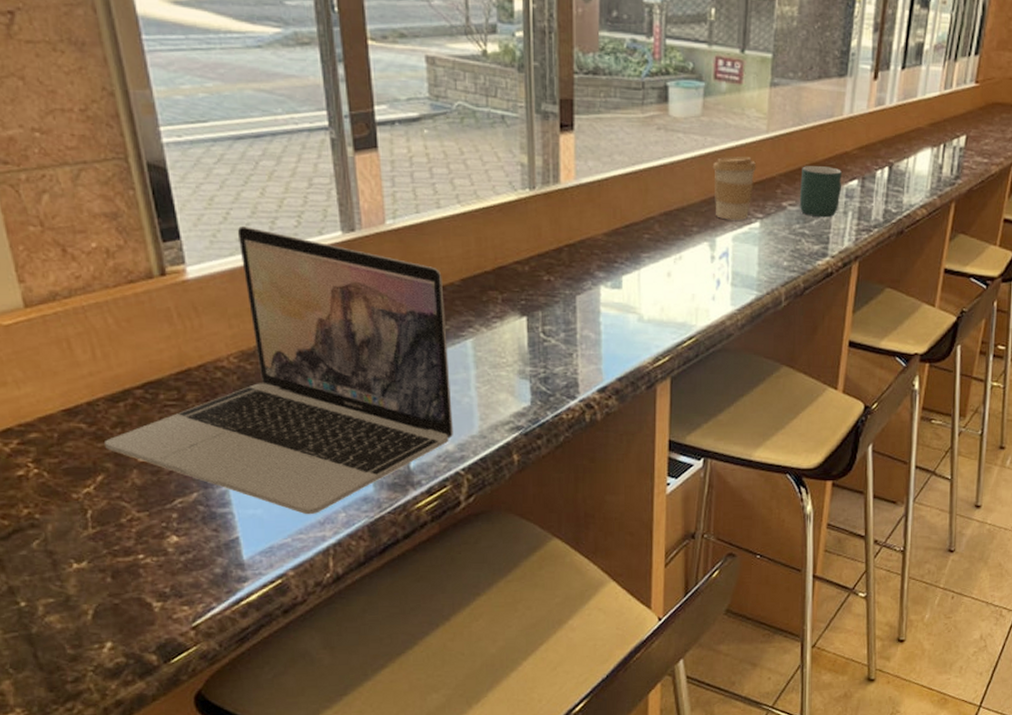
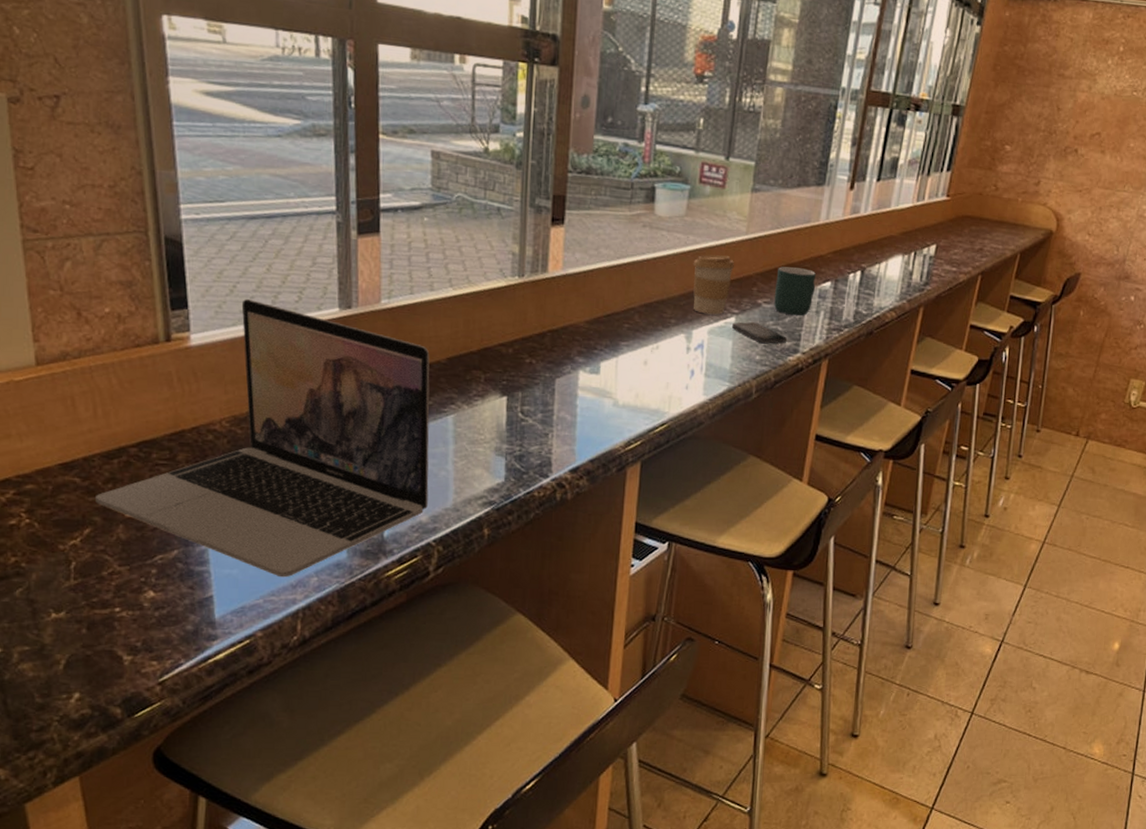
smartphone: none [756,226,814,249] -> present [731,322,787,344]

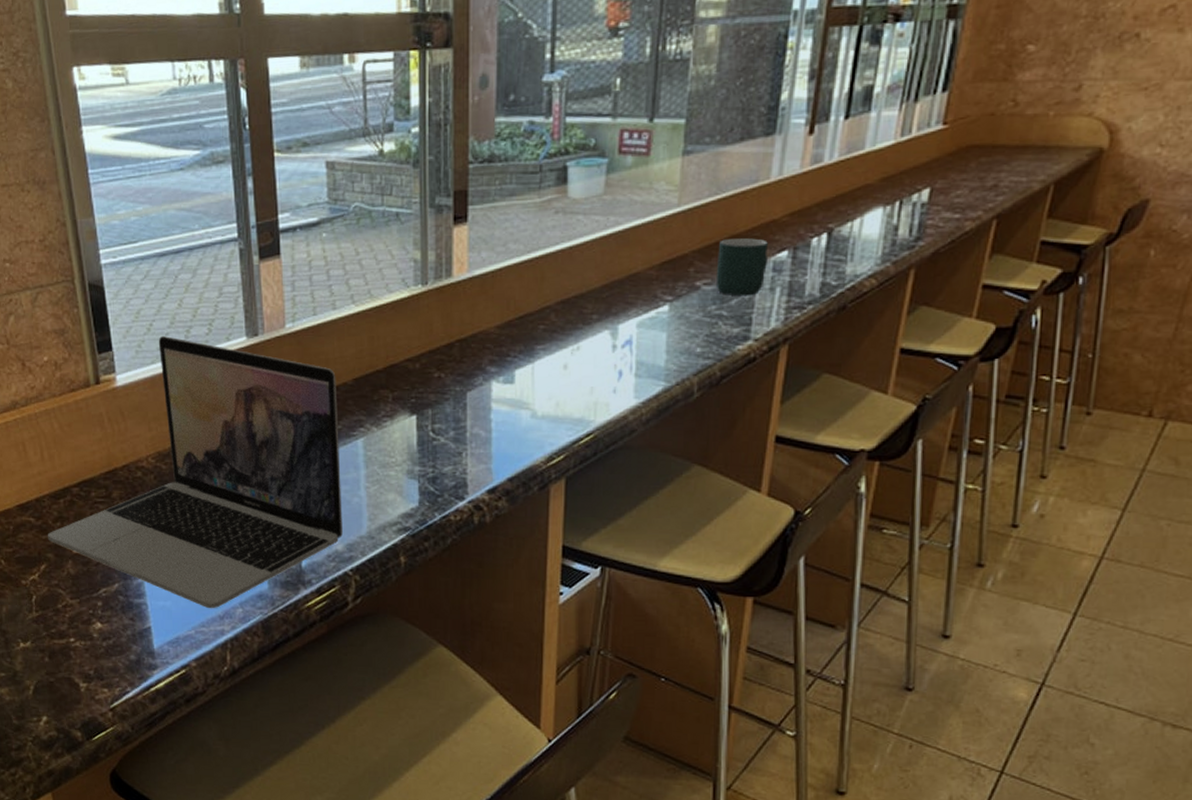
coffee cup: present [693,254,735,315] -> none [615,235,666,305]
smartphone: present [731,322,787,344] -> none [664,309,734,333]

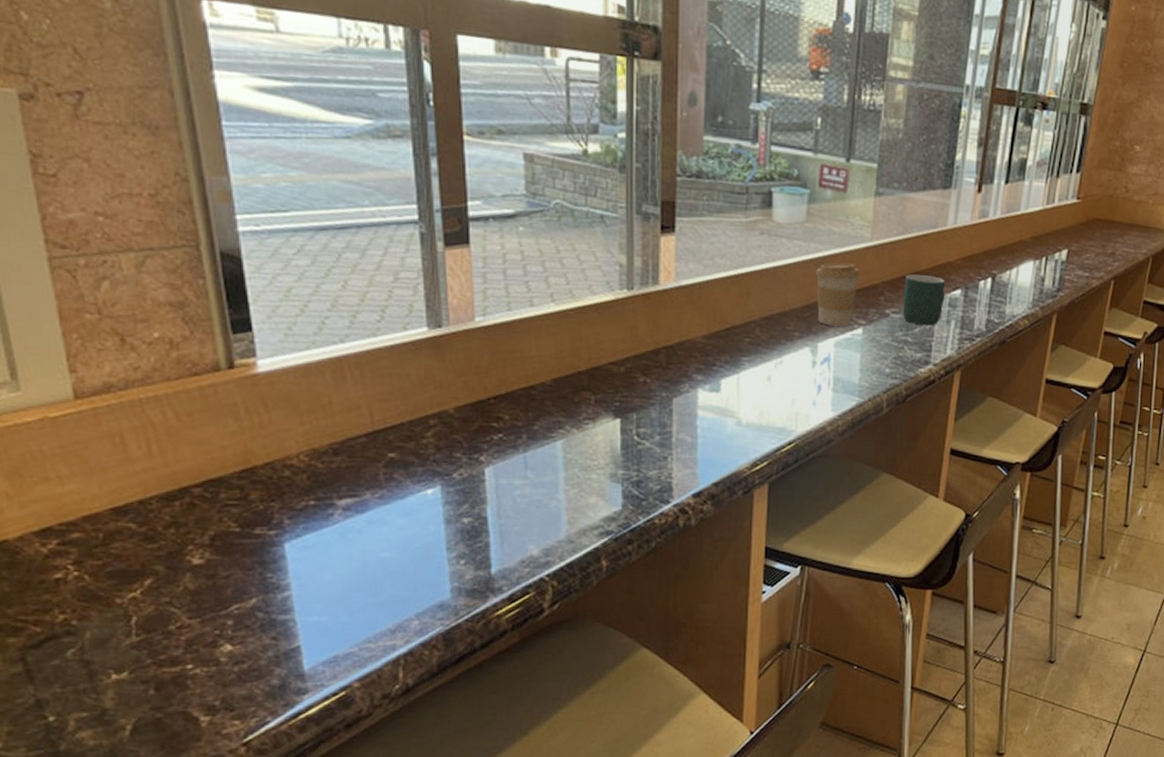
laptop: present [48,336,343,609] -> none [156,320,539,623]
coffee cup: none [615,235,666,305] -> present [815,263,860,327]

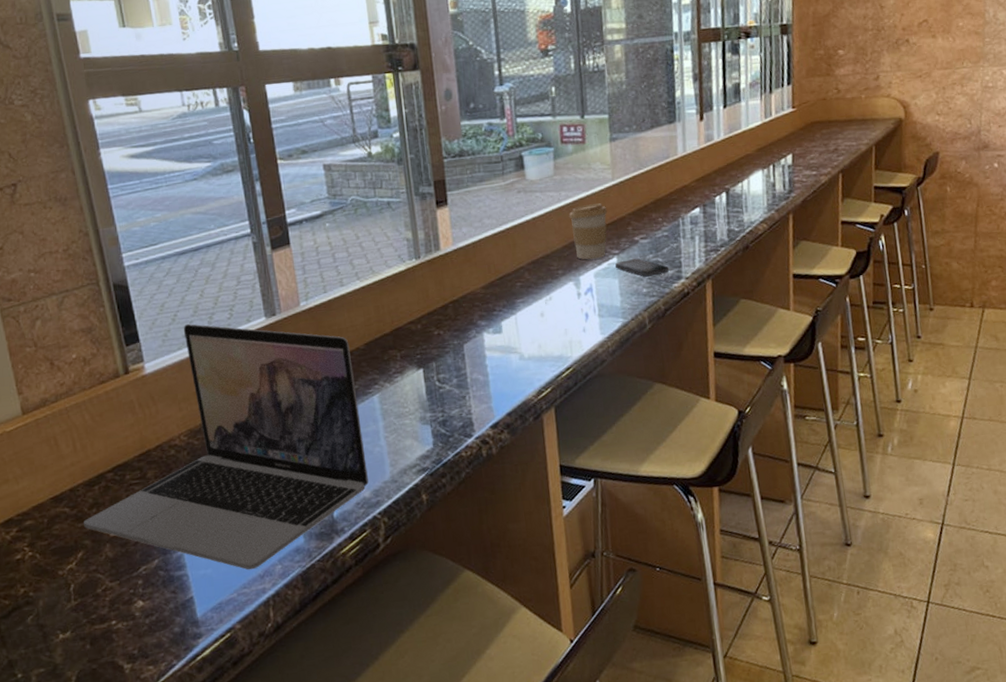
laptop: none [156,320,539,623] -> present [84,324,369,570]
smartphone: none [859,333,917,356] -> present [615,258,669,277]
mug: present [902,274,946,326] -> none [647,200,686,246]

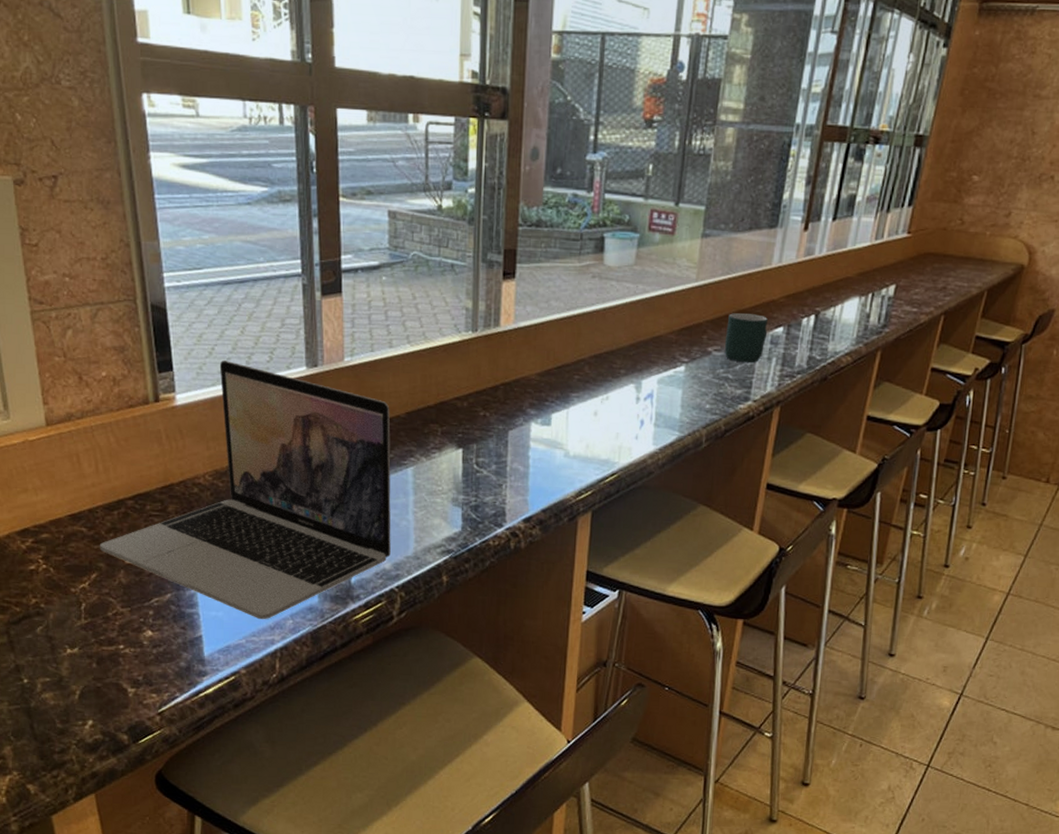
coffee cup: present [569,203,608,260] -> none [642,303,685,364]
smartphone: present [615,258,669,277] -> none [681,370,737,393]
mug: none [647,200,686,246] -> present [724,313,768,363]

